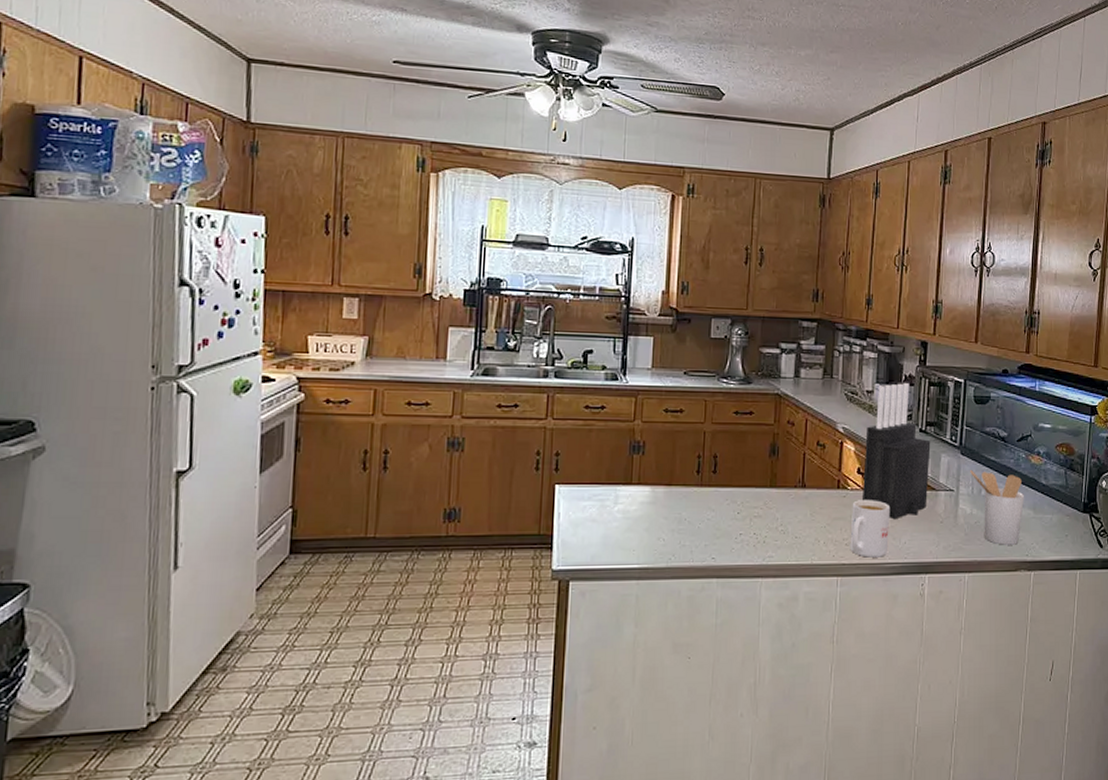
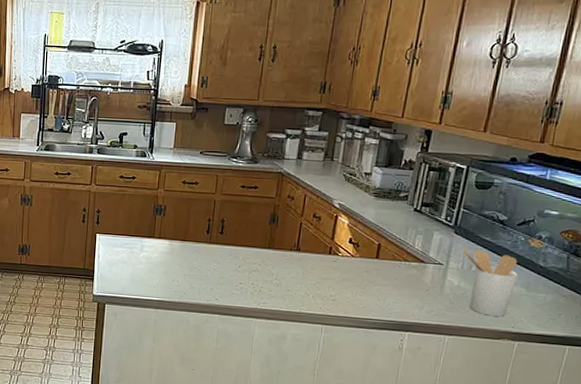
mug: present [850,500,891,558] -> none [336,265,378,314]
knife block: present [861,383,931,520] -> none [351,167,425,284]

